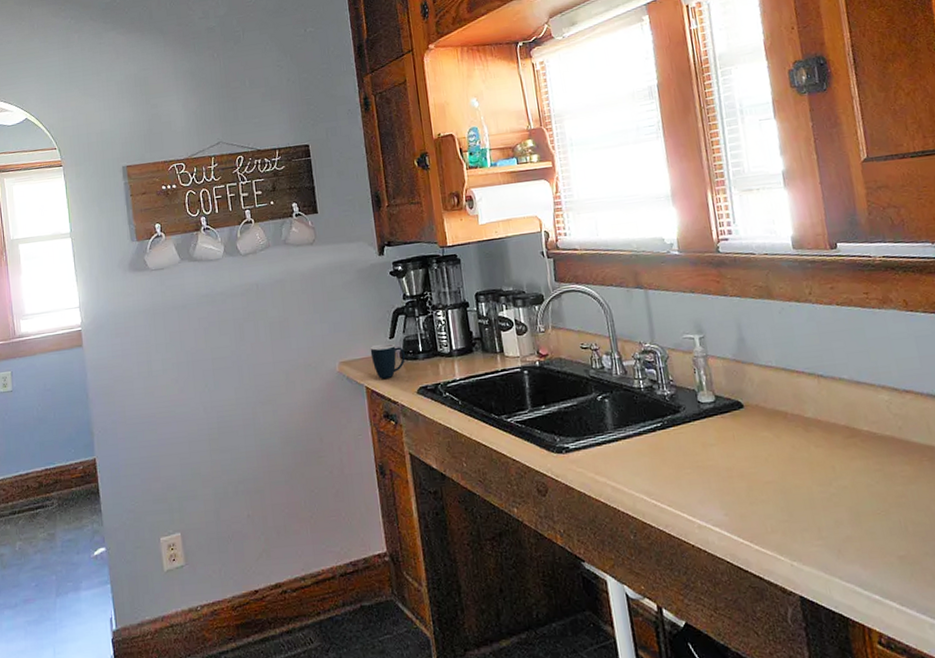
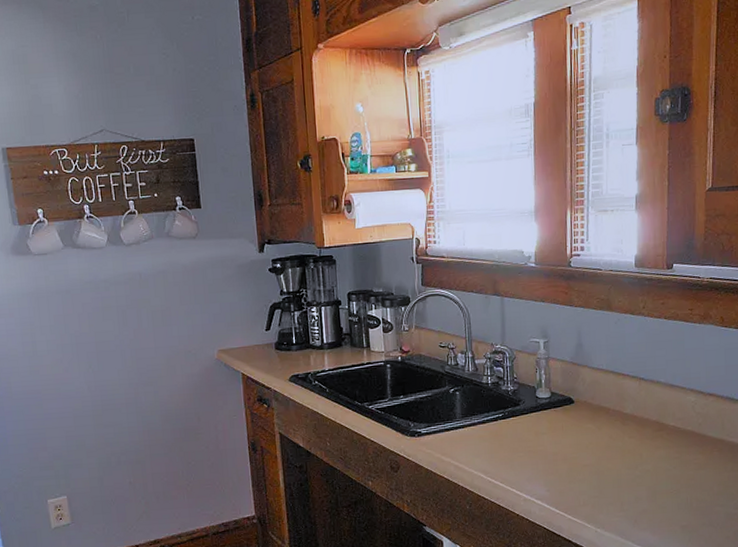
mug: present [370,343,406,379] -> none [247,334,280,367]

